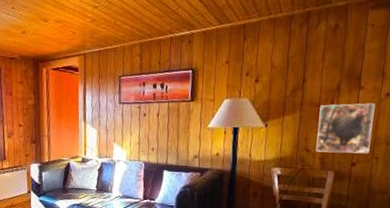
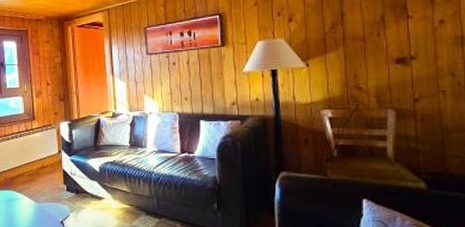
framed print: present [315,103,376,154] -> none [366,32,433,89]

